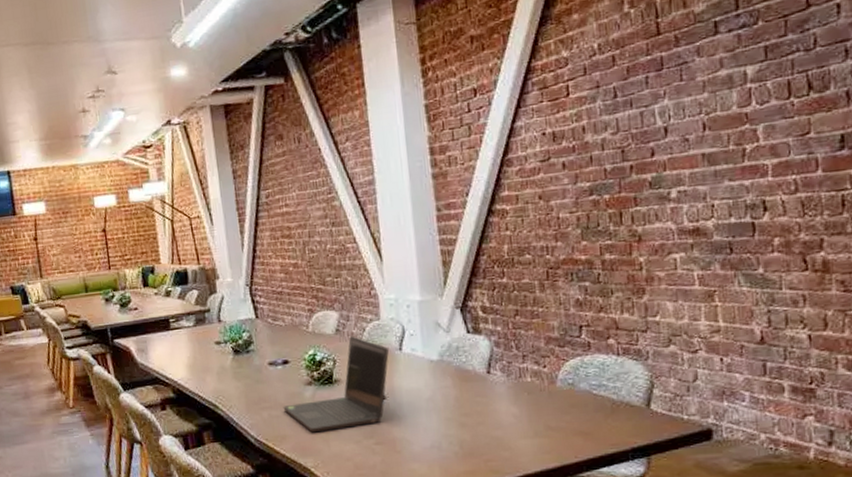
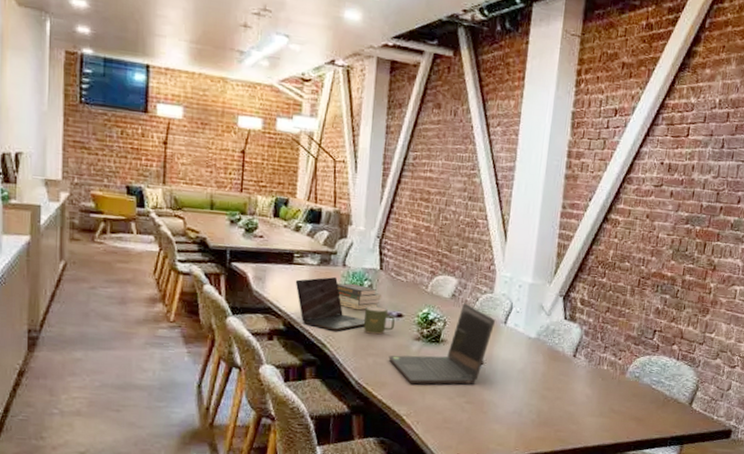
laptop: none [175,335,253,390] -> present [295,277,366,331]
books: none [217,337,264,365] -> present [337,283,382,311]
mug: none [248,357,282,387] -> present [364,306,395,335]

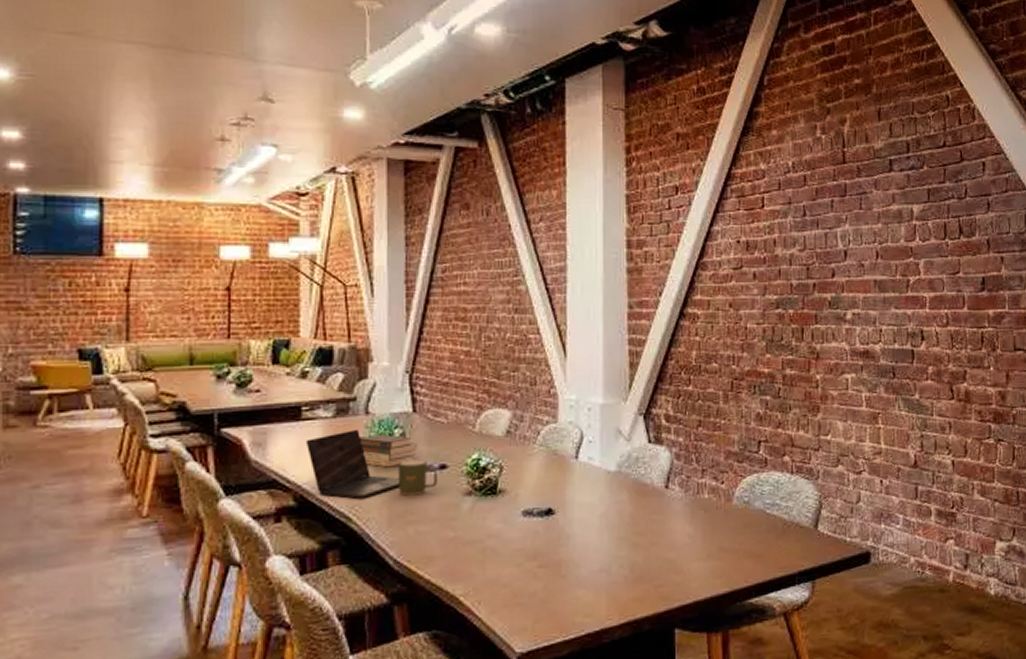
laptop: present [388,303,495,385] -> none [434,439,563,553]

